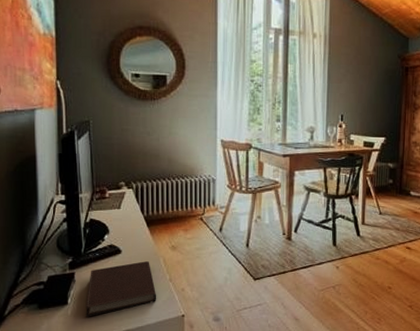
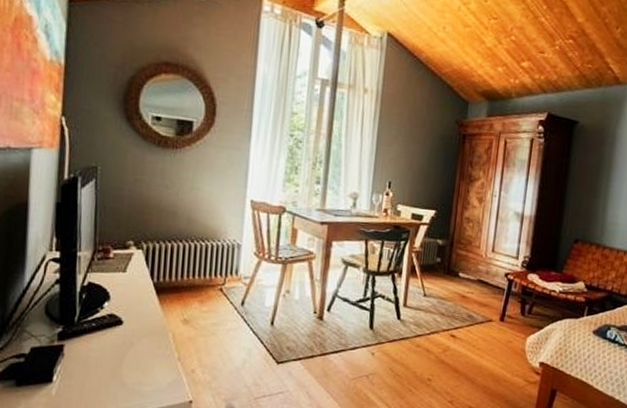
notebook: present [86,261,157,317] -> none [73,335,162,399]

